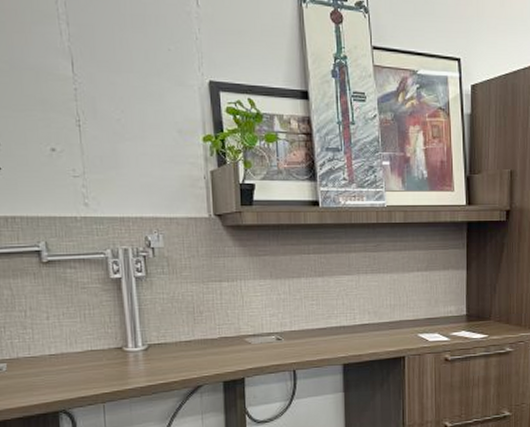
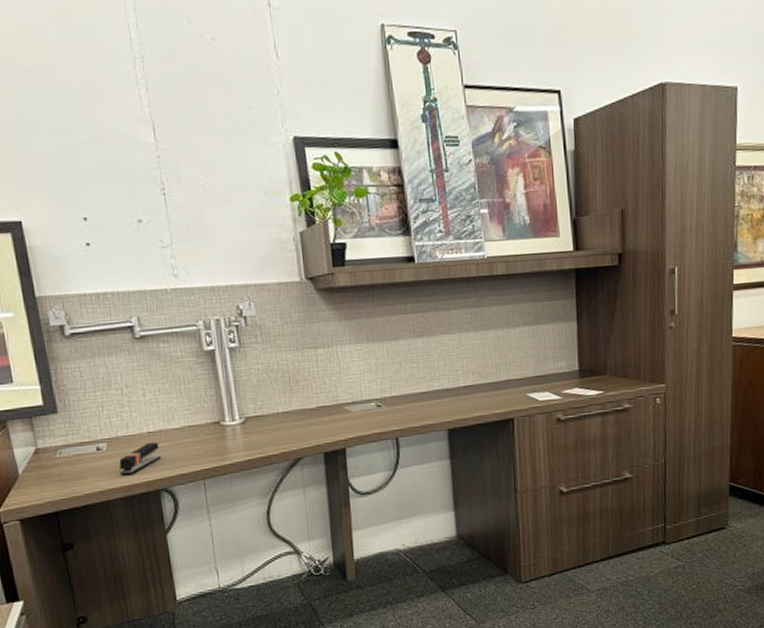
stapler: none [18,364,61,395] -> present [119,442,161,475]

